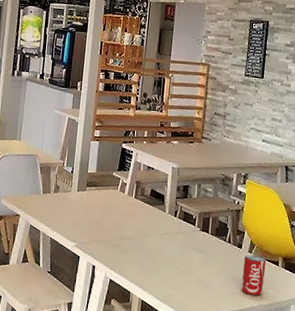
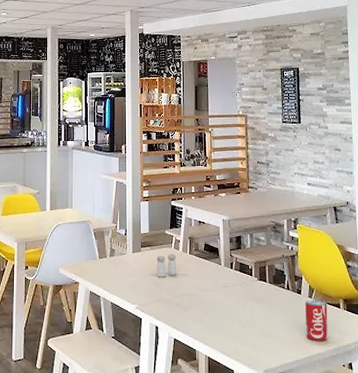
salt and pepper shaker: none [99,196,121,219] -> present [156,254,177,277]

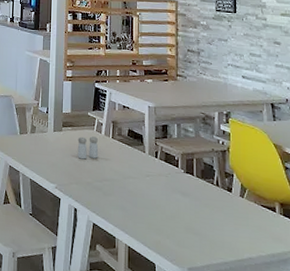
beverage can: present [305,300,329,341] -> none [236,199,262,245]

